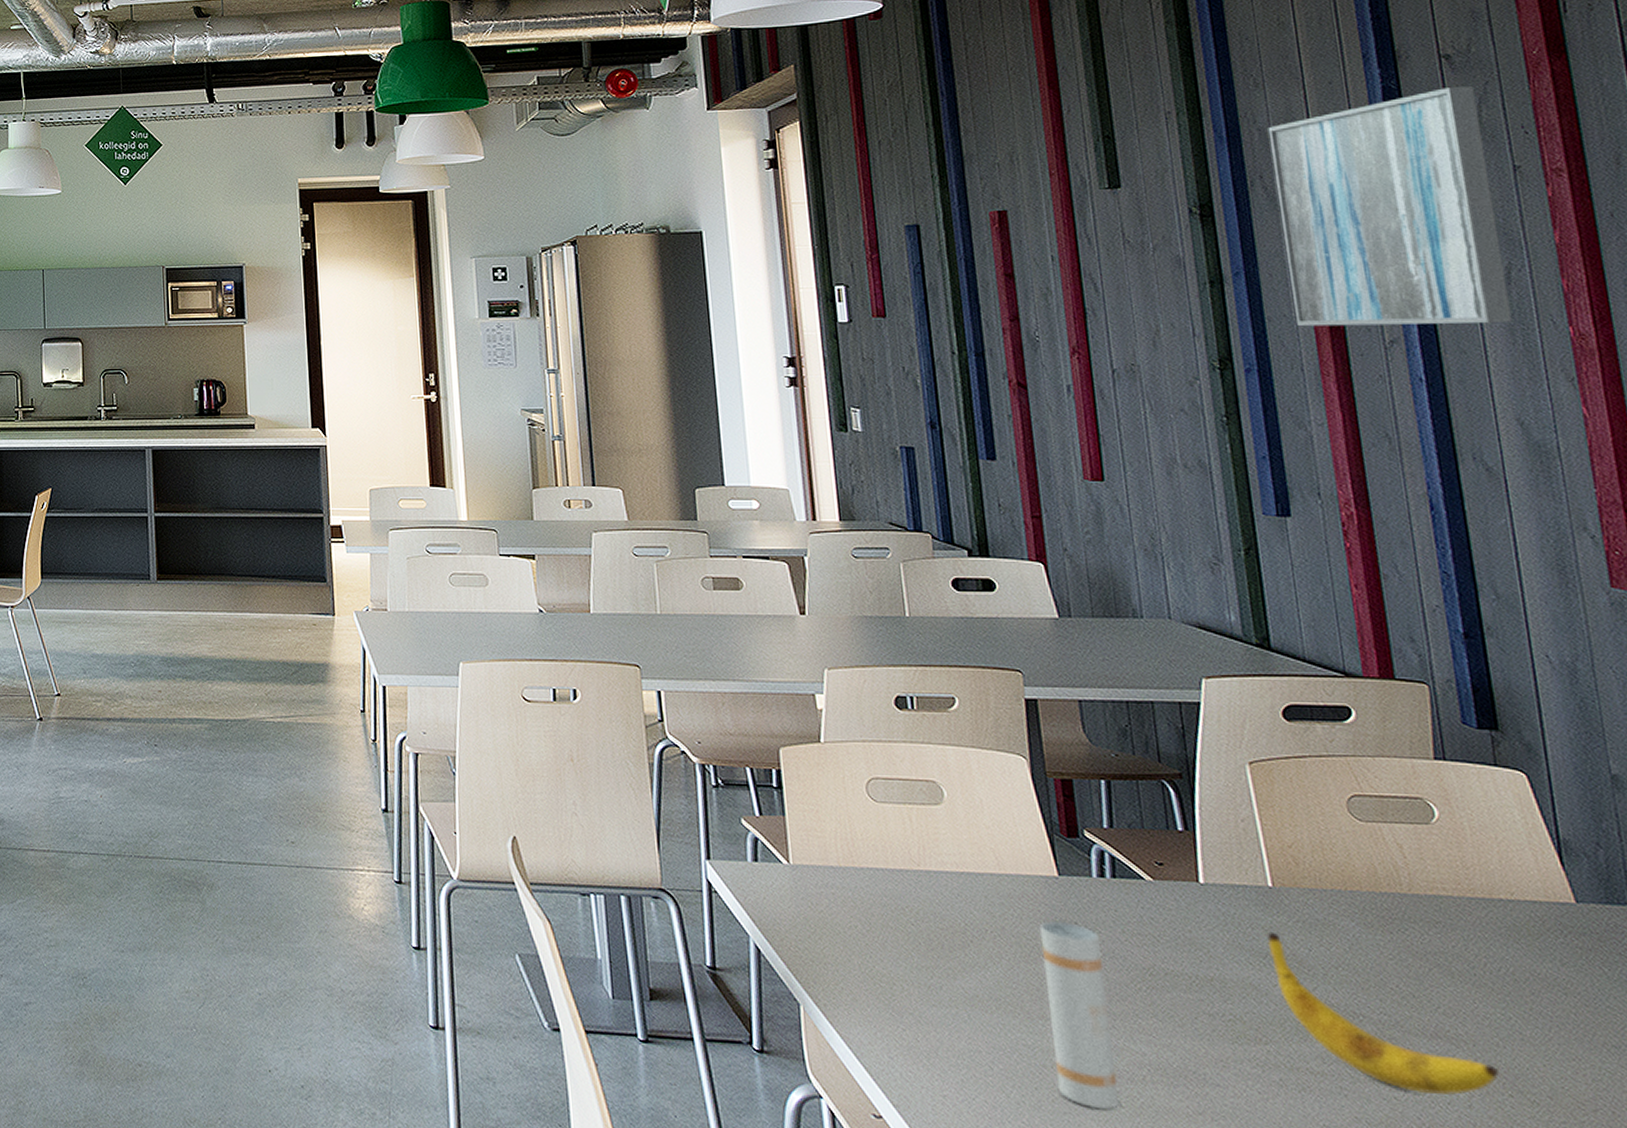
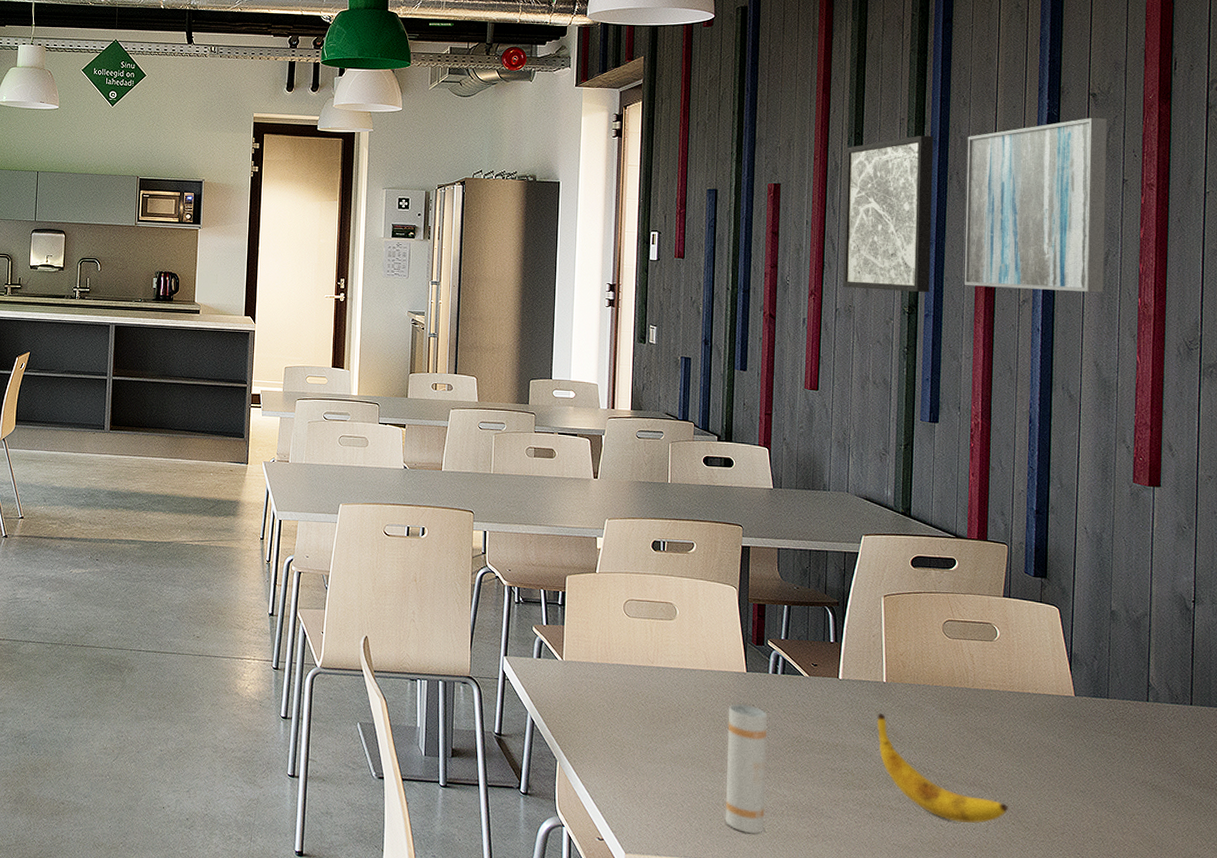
wall art: none [1093,130,1247,341] -> present [842,135,934,292]

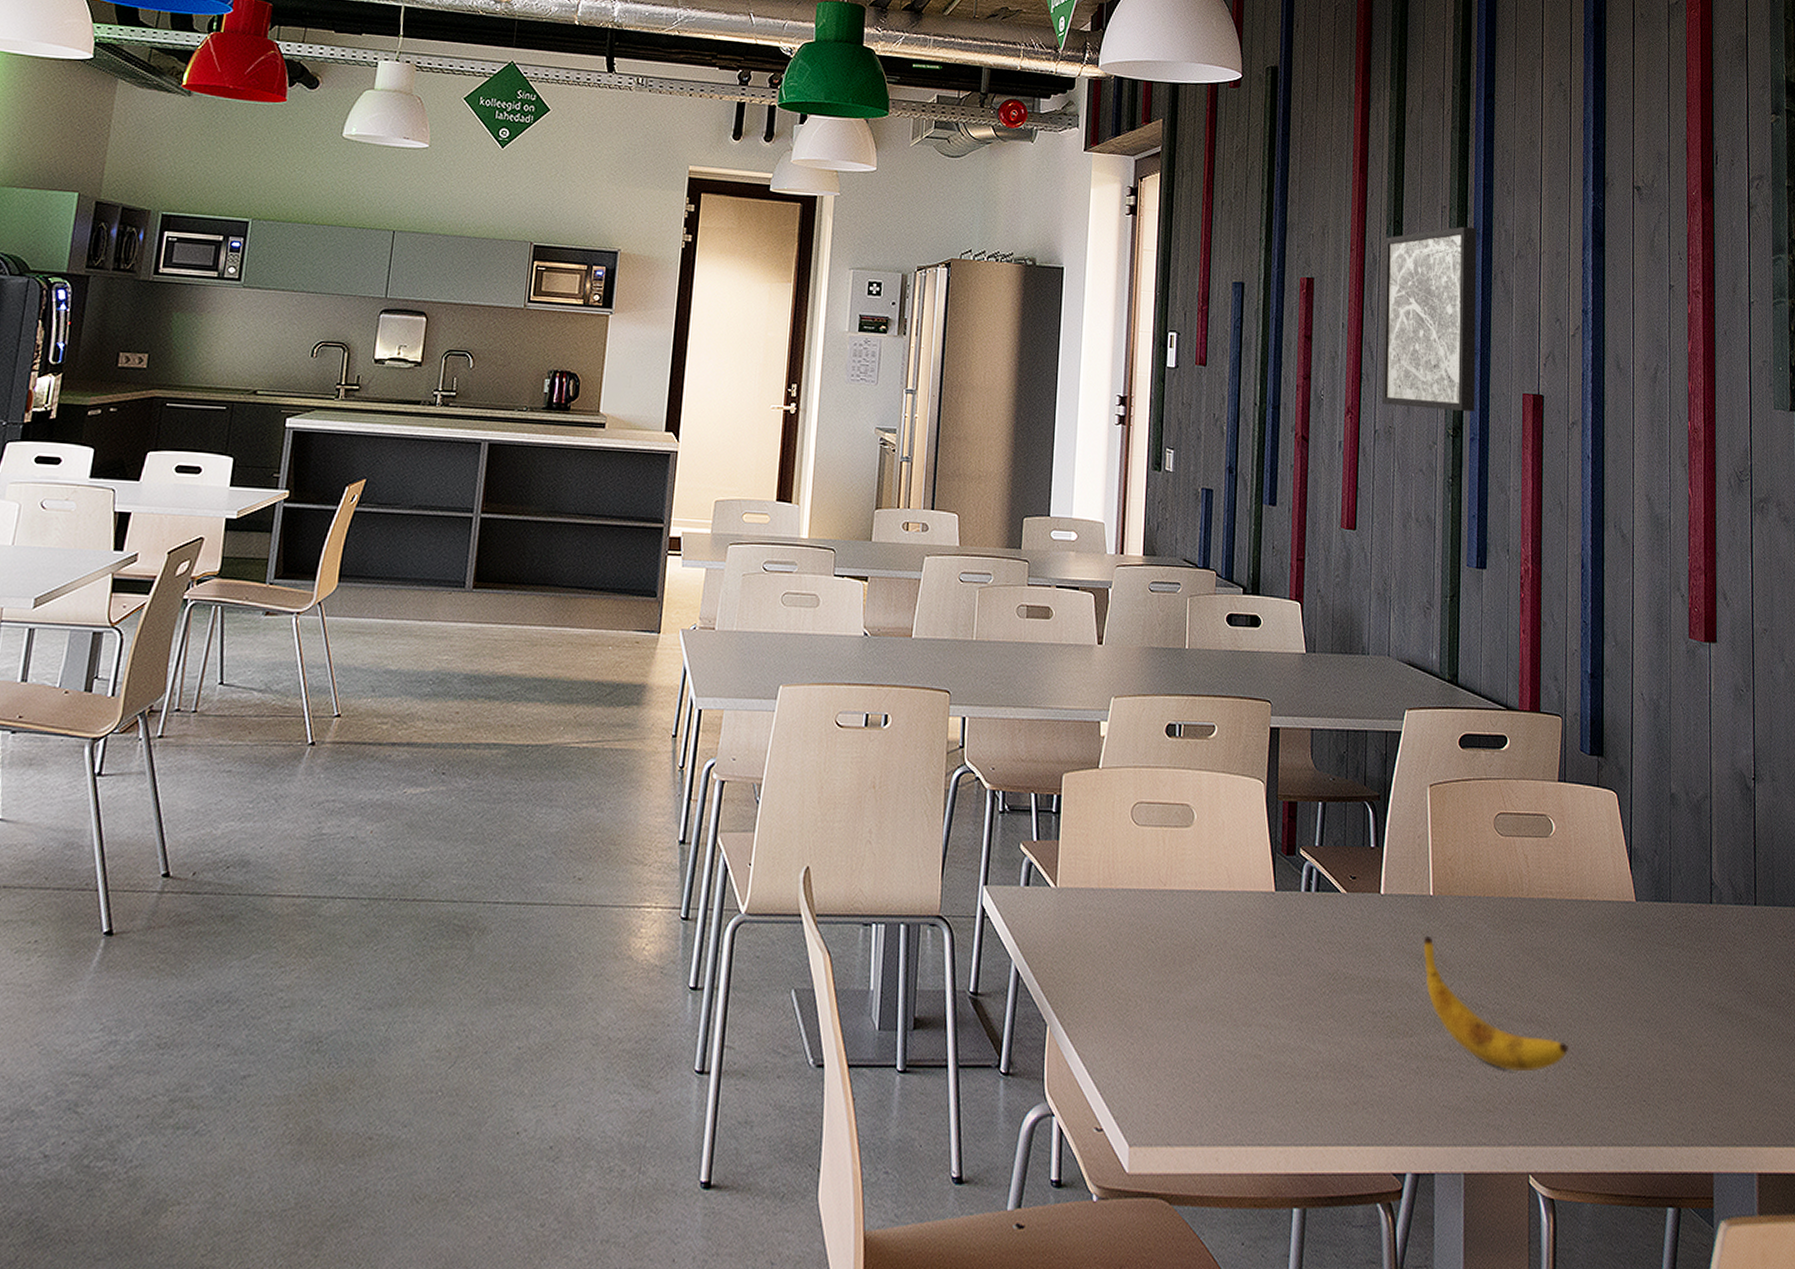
beverage can: present [726,703,767,834] -> none [1250,933,1299,1107]
wall art: present [964,118,1107,292] -> none [1510,214,1654,414]

